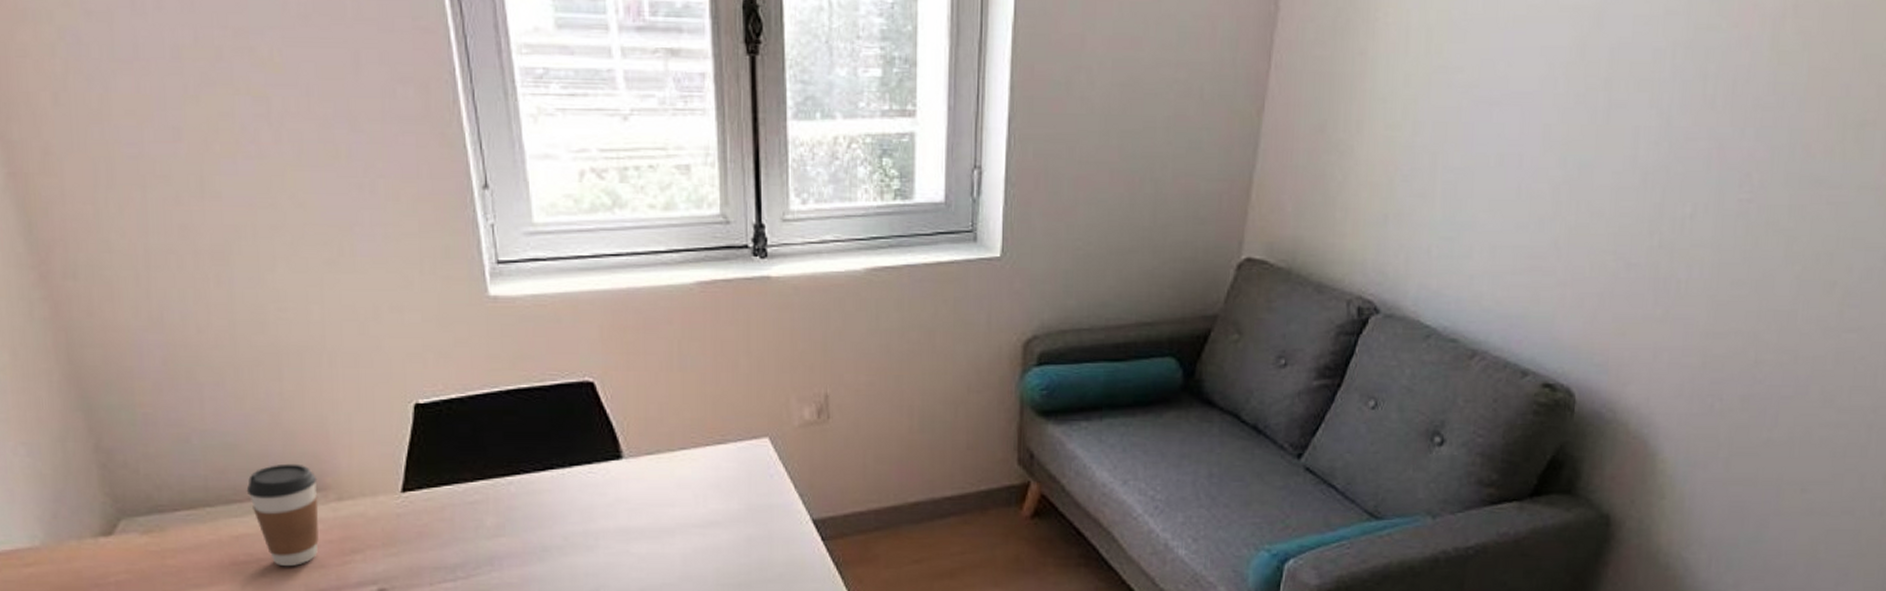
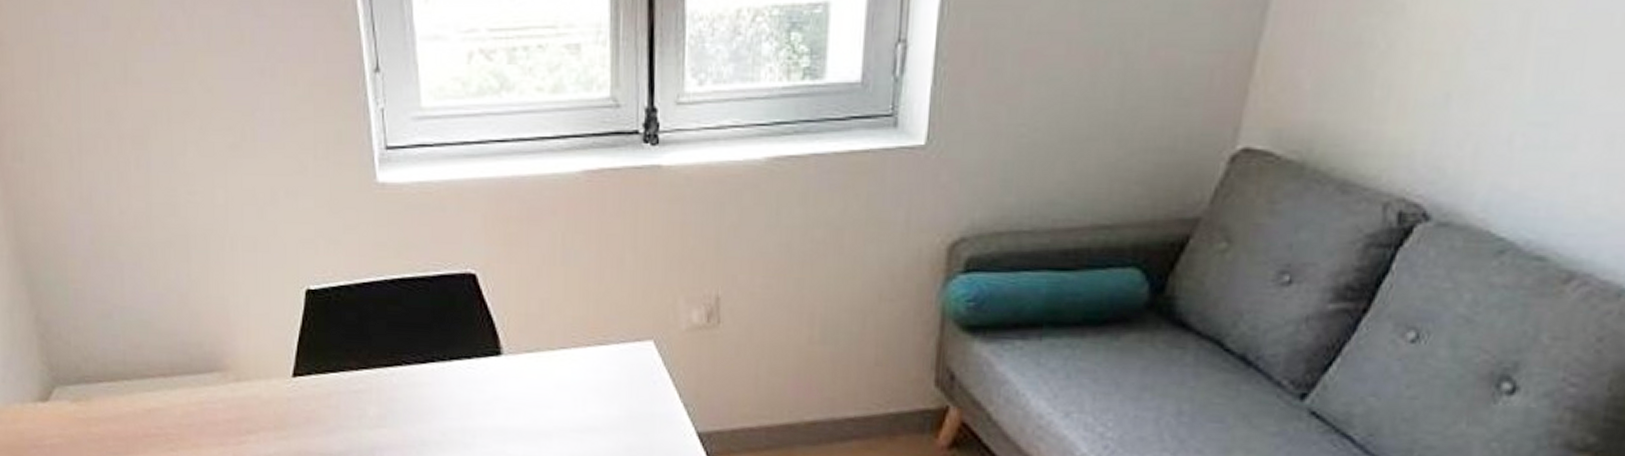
coffee cup: present [246,463,319,567] -> none [158,342,219,443]

